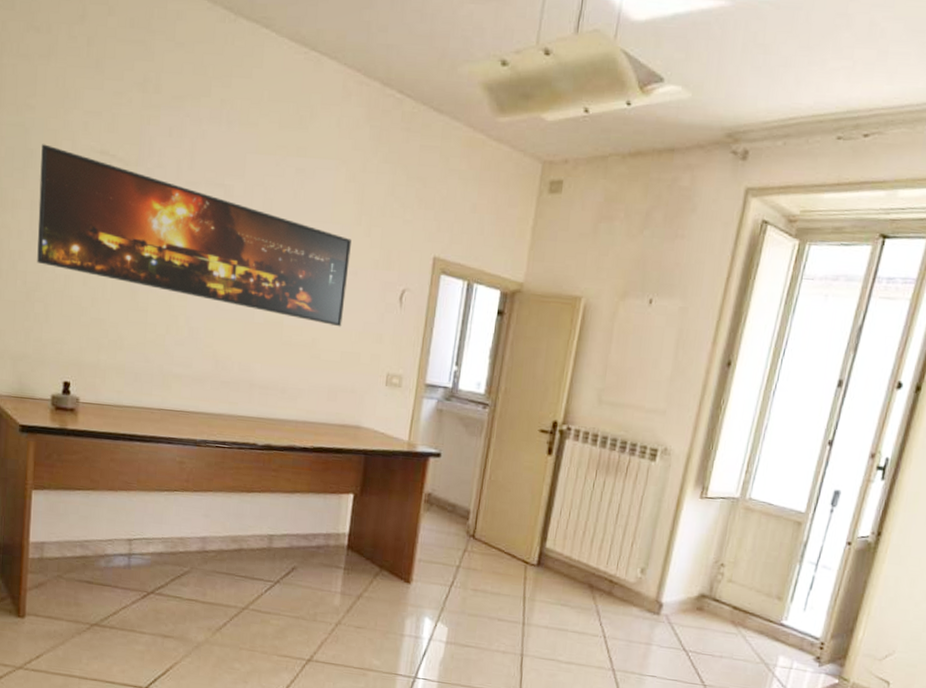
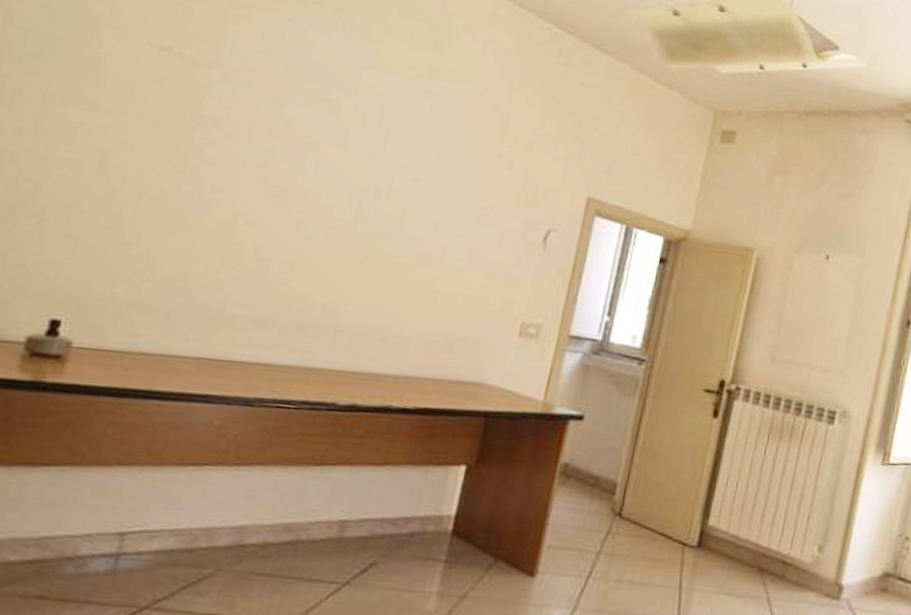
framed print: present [37,144,351,327] -> none [37,29,489,267]

